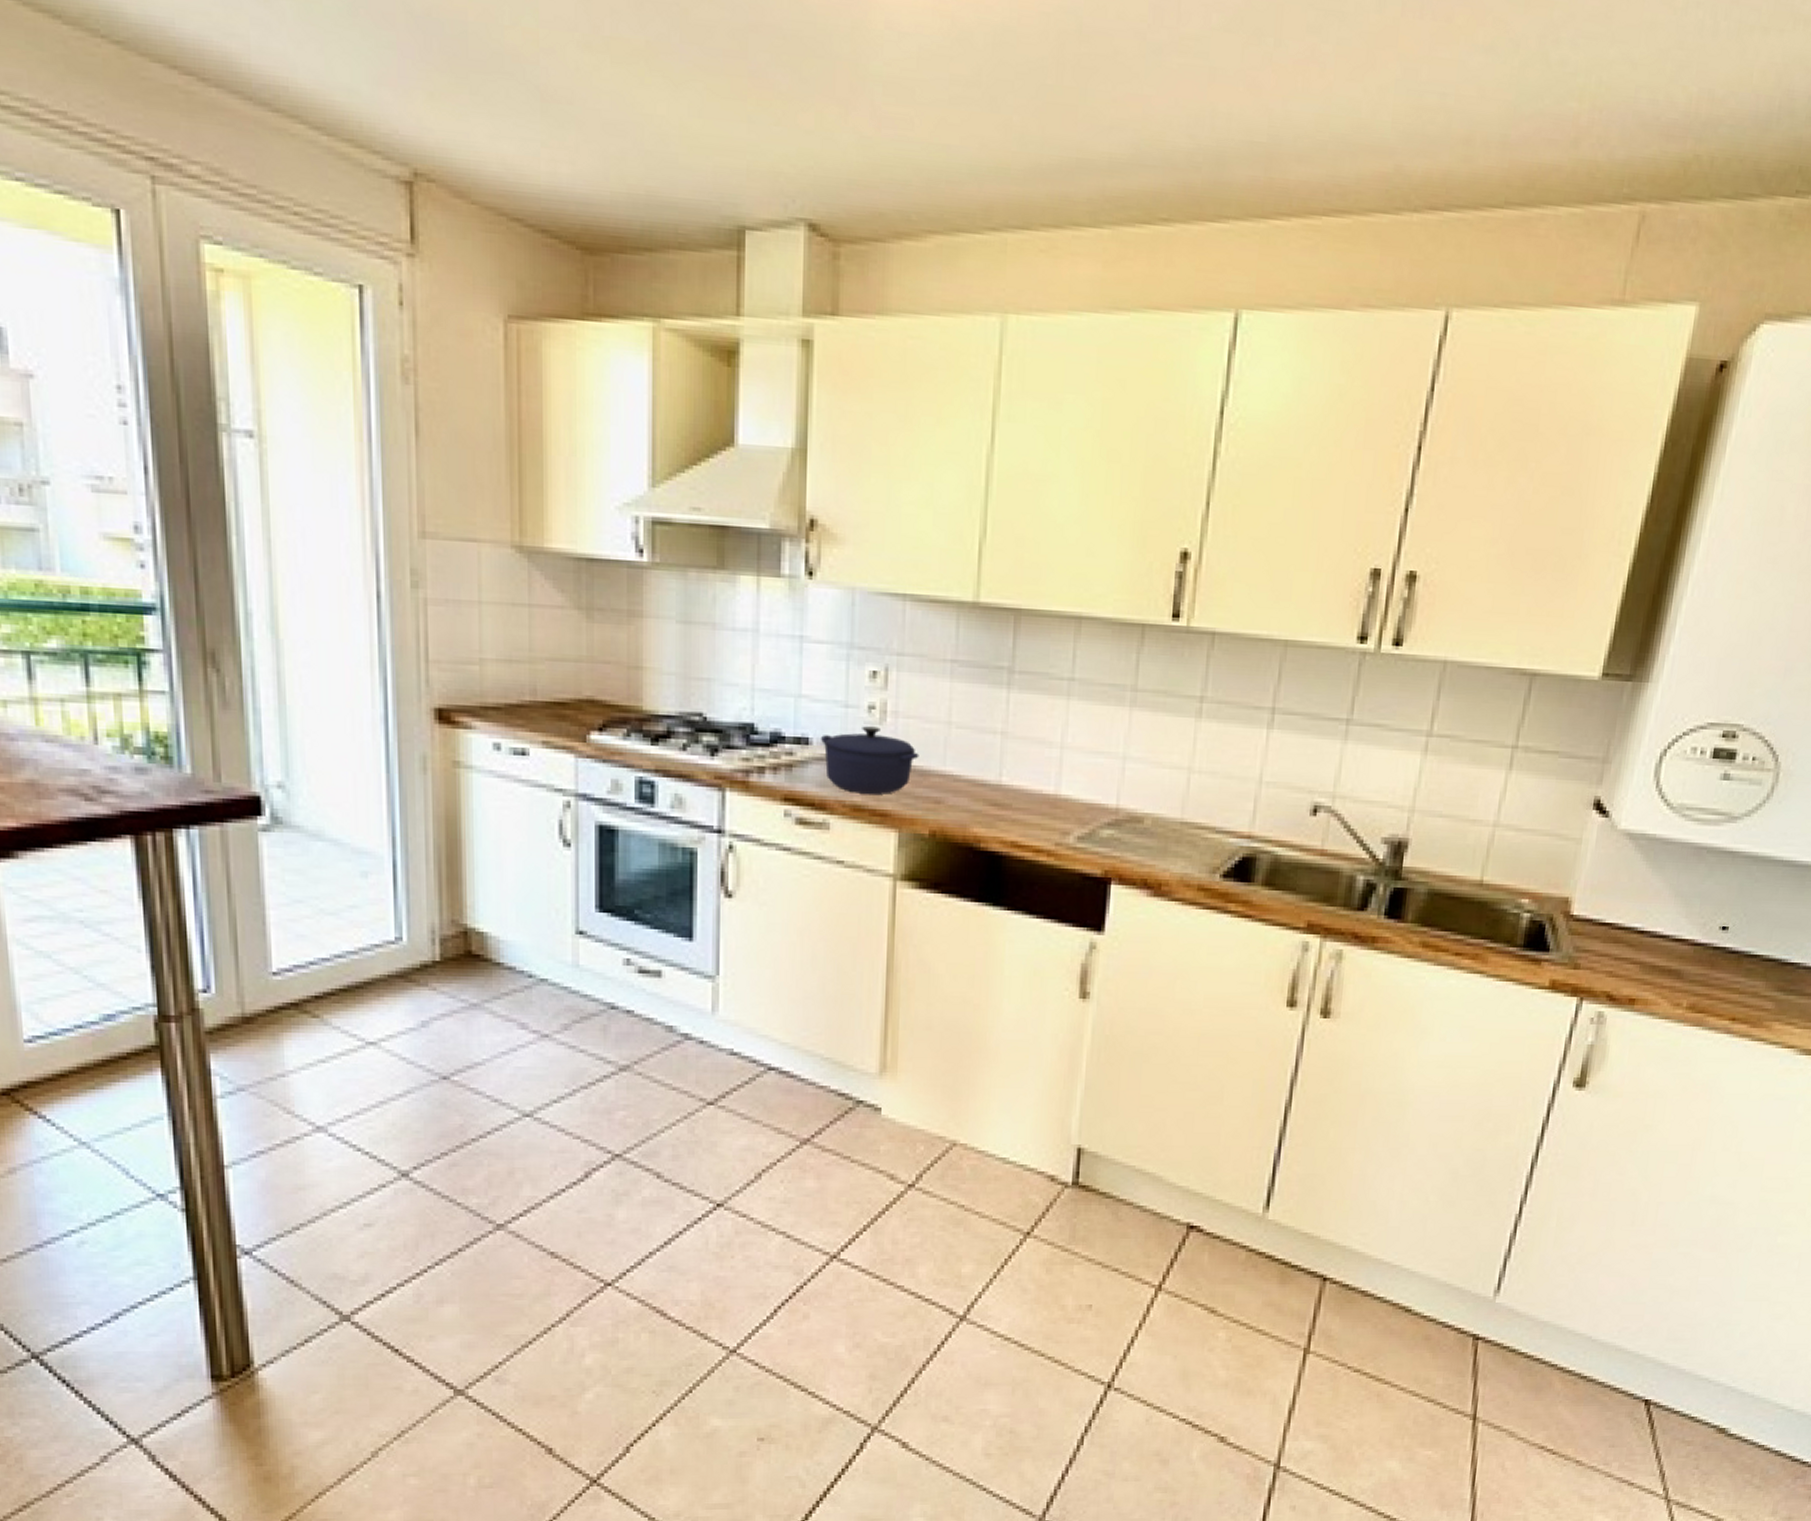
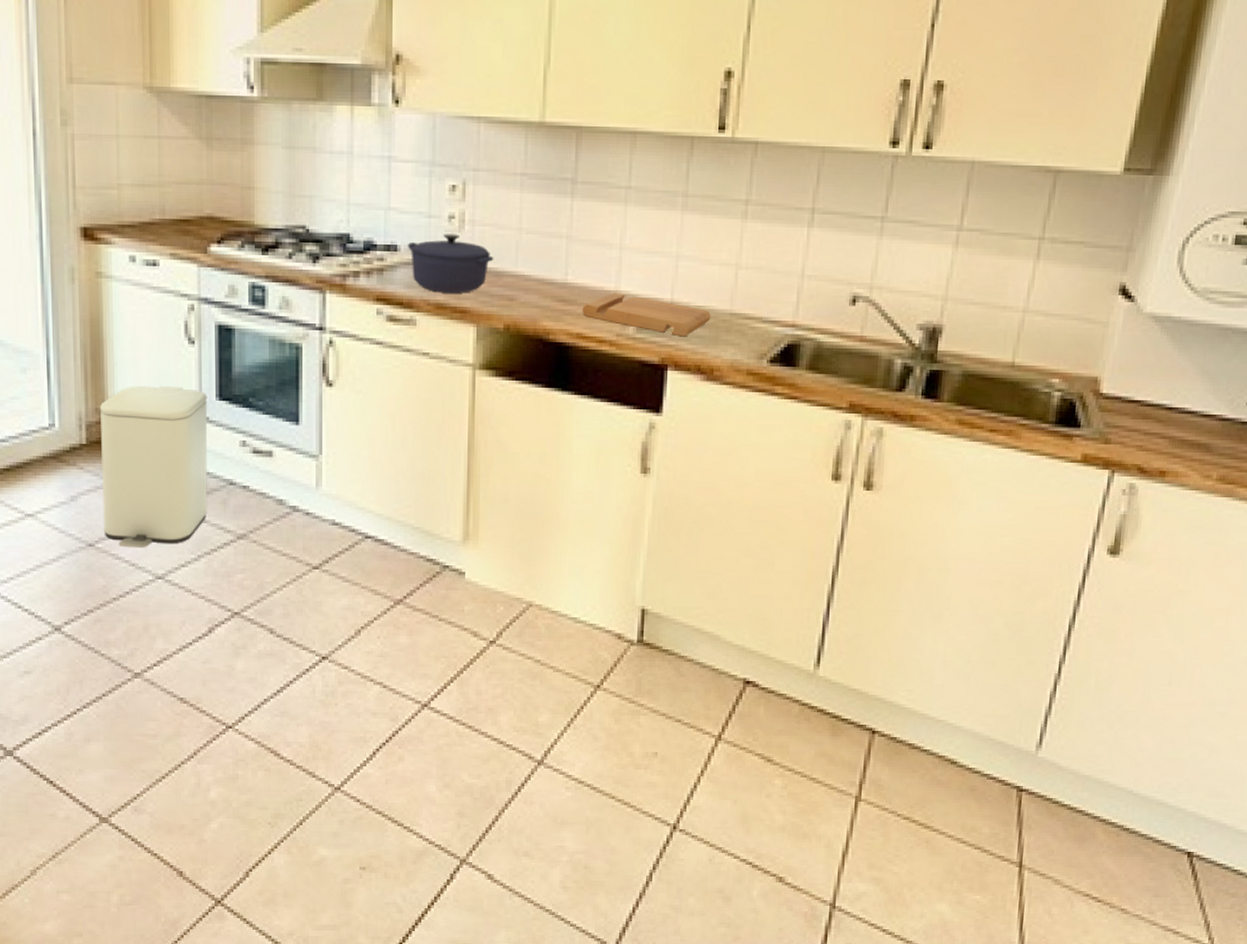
pedal bin: none [457,894,586,1081] -> present [100,385,208,548]
cutting board: none [1018,797,1160,848] -> present [582,293,711,337]

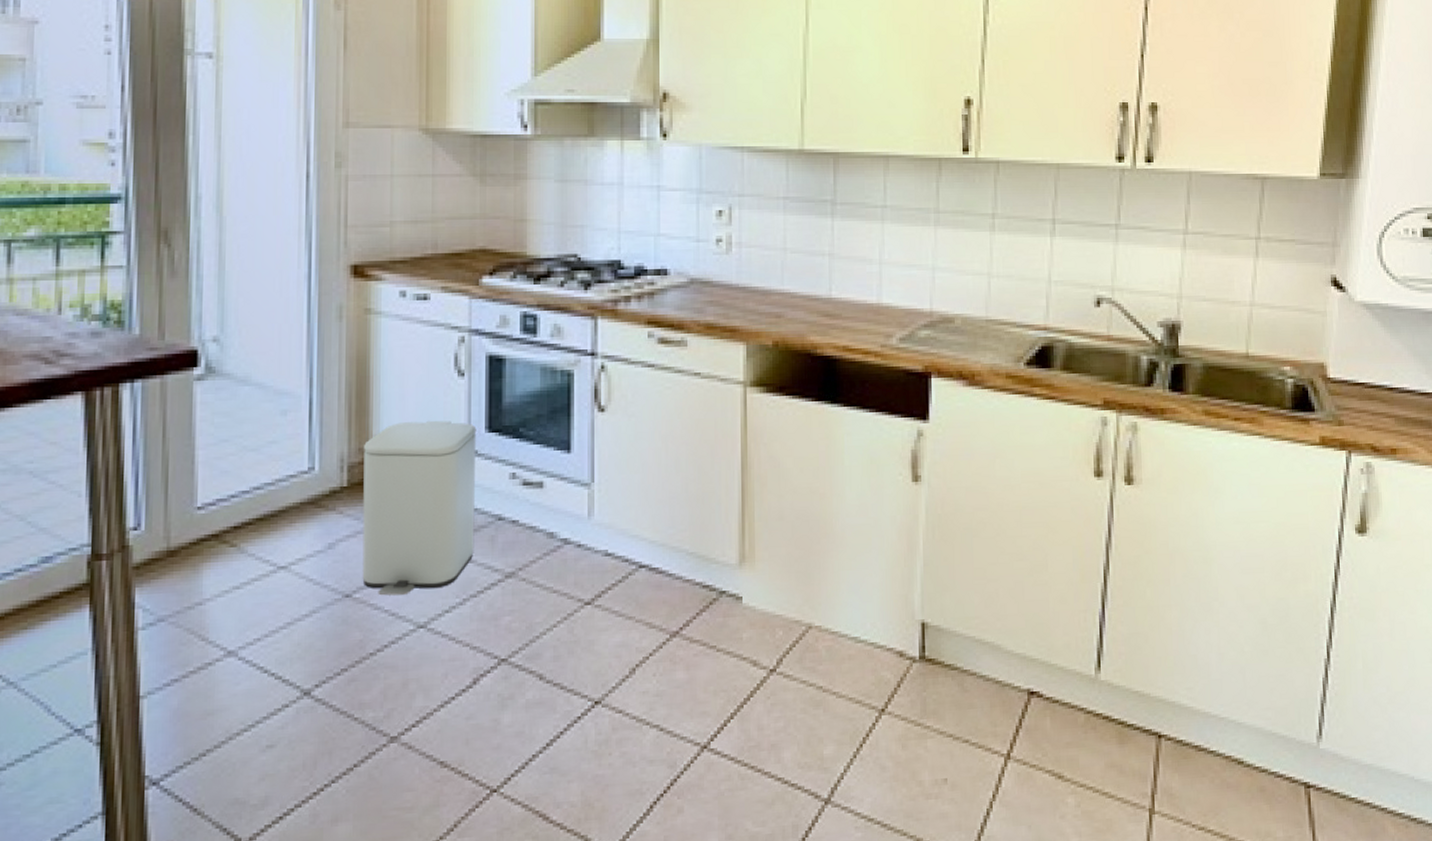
cooking pot: present [407,233,494,294] -> none [676,255,761,314]
cutting board: present [582,293,711,337] -> none [847,305,969,345]

